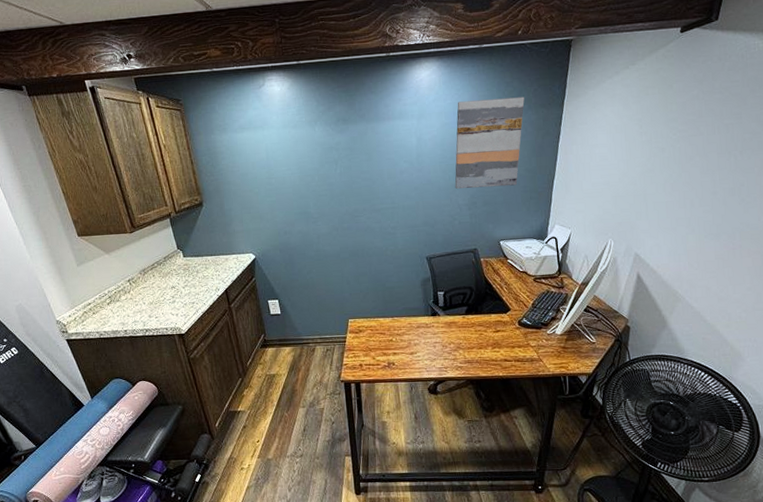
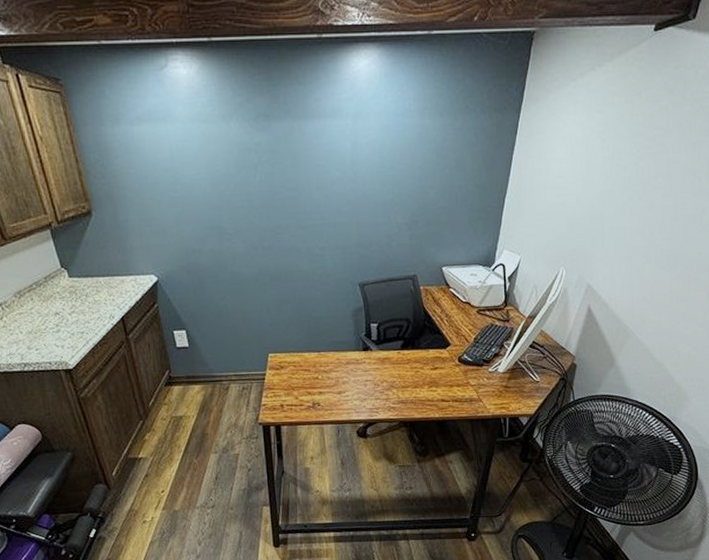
wall art: present [454,96,525,189] -> none [394,98,477,205]

